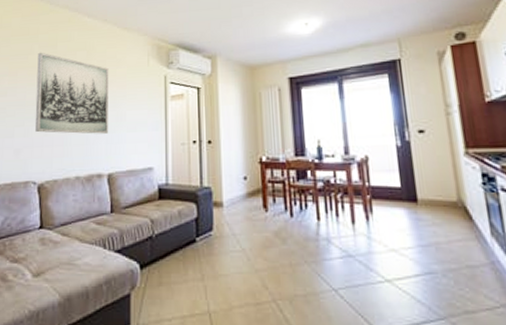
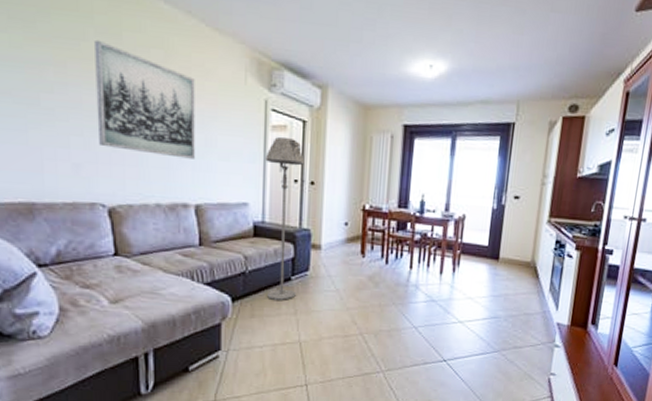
floor lamp: none [167,104,202,264] -> present [265,136,305,300]

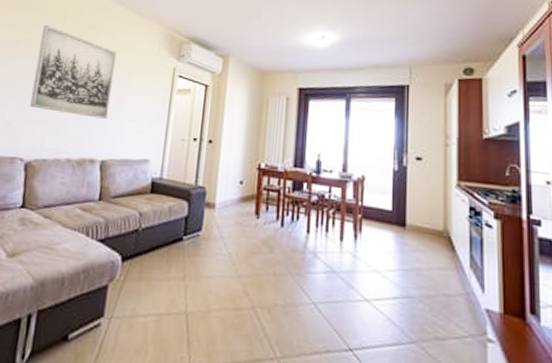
floor lamp: present [265,136,305,300] -> none [157,99,204,263]

